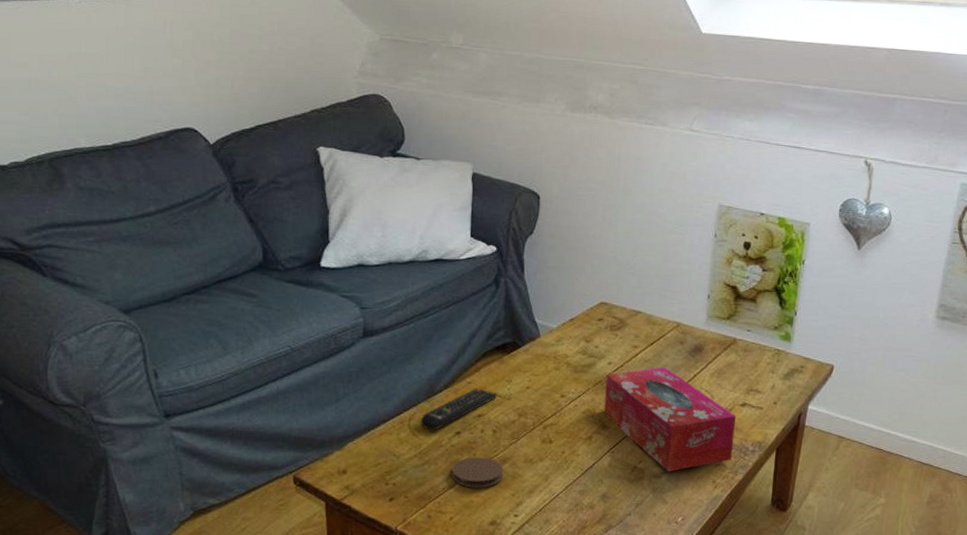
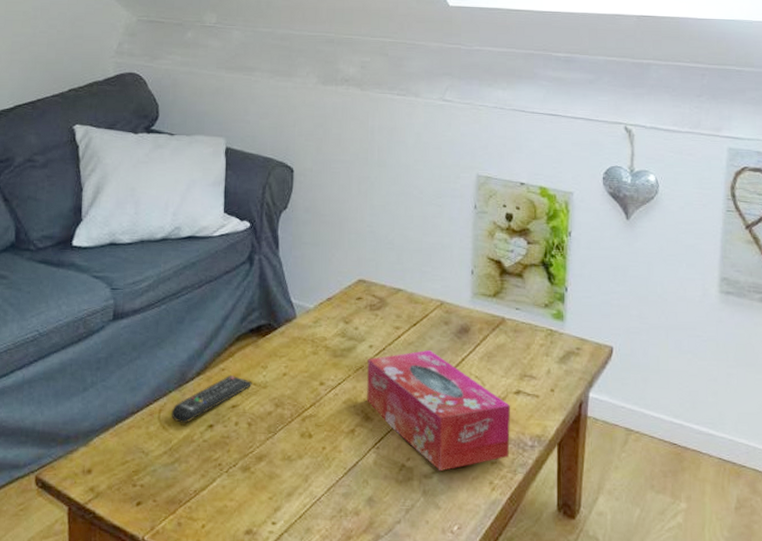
coaster: present [451,457,504,488] -> none [203,454,260,491]

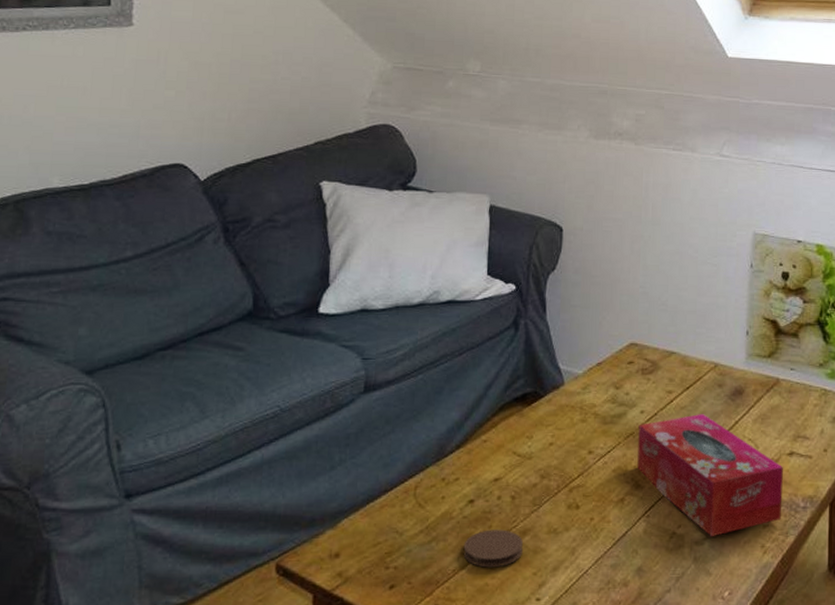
remote control: present [171,374,252,424] -> none [427,446,516,501]
coaster: none [203,454,260,491] -> present [463,529,524,568]

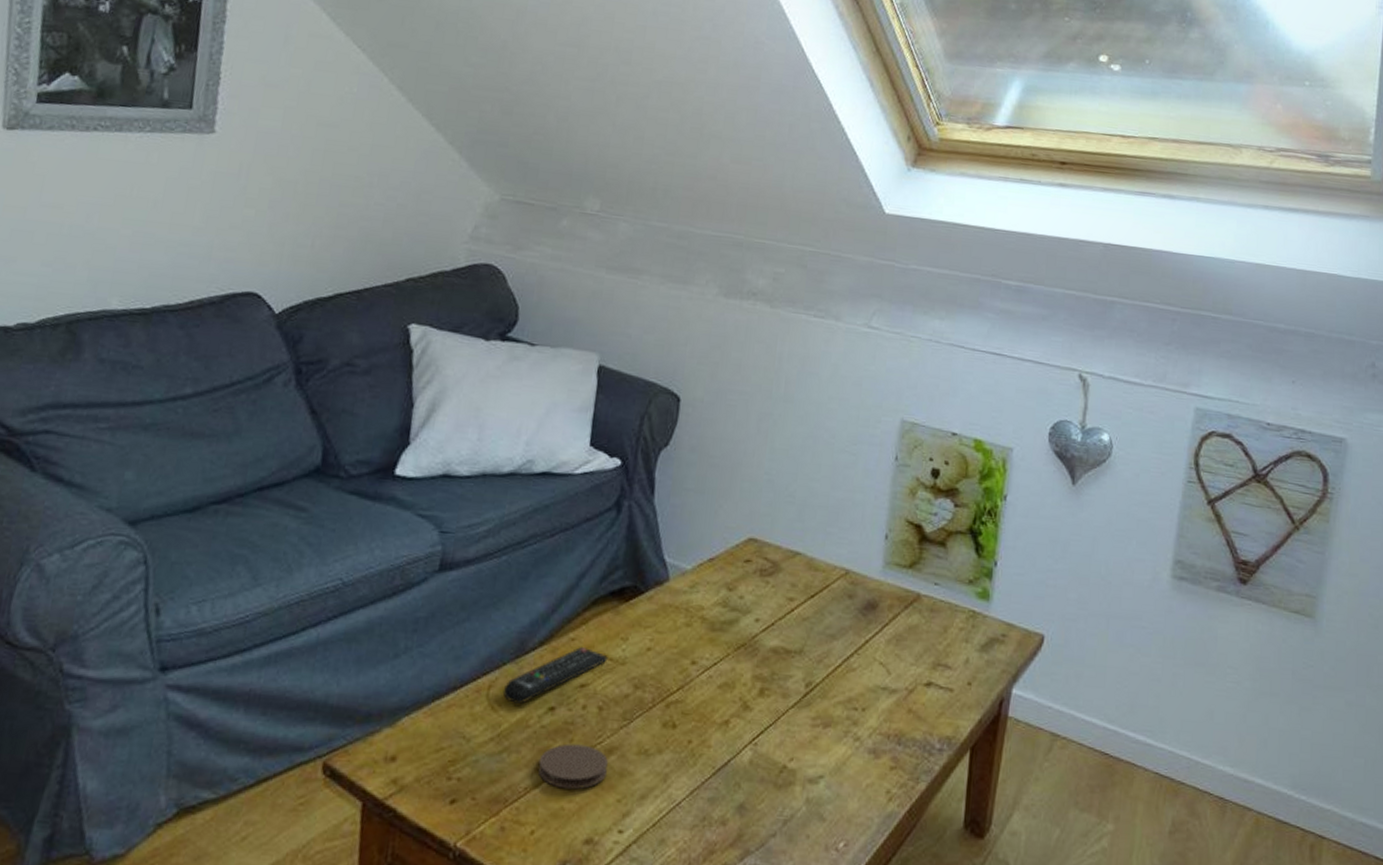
remote control: none [427,446,516,501] -> present [502,646,608,705]
tissue box: present [637,413,783,537] -> none [747,627,918,776]

